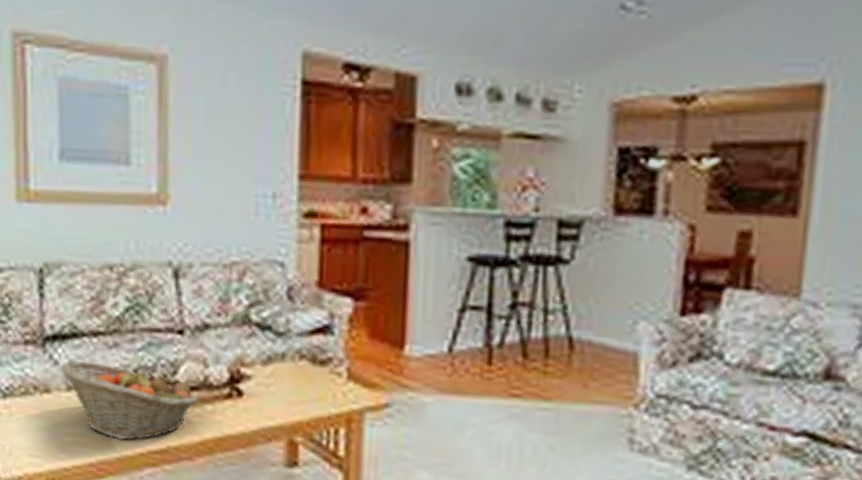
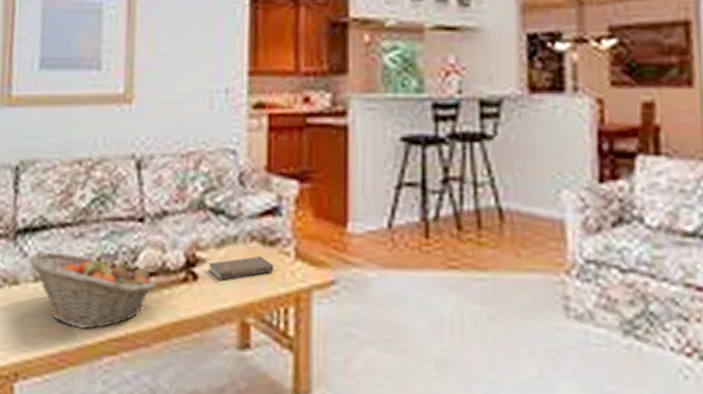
book: none [253,375,325,398] -> present [208,255,274,280]

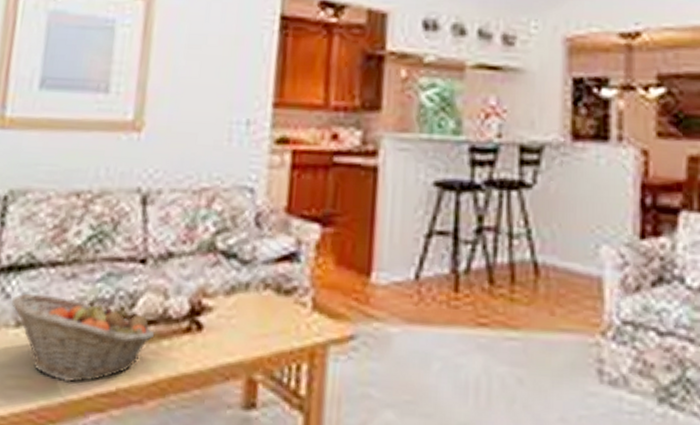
book: present [208,255,274,280] -> none [214,305,288,331]

